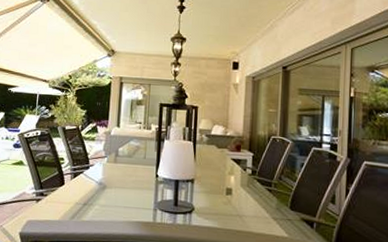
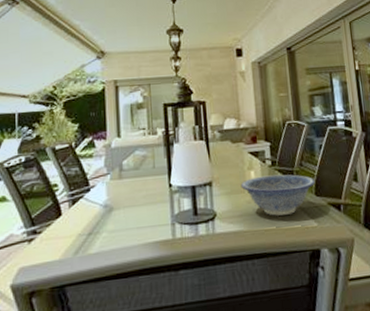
decorative bowl: none [219,182,292,222] -> present [240,174,316,216]

